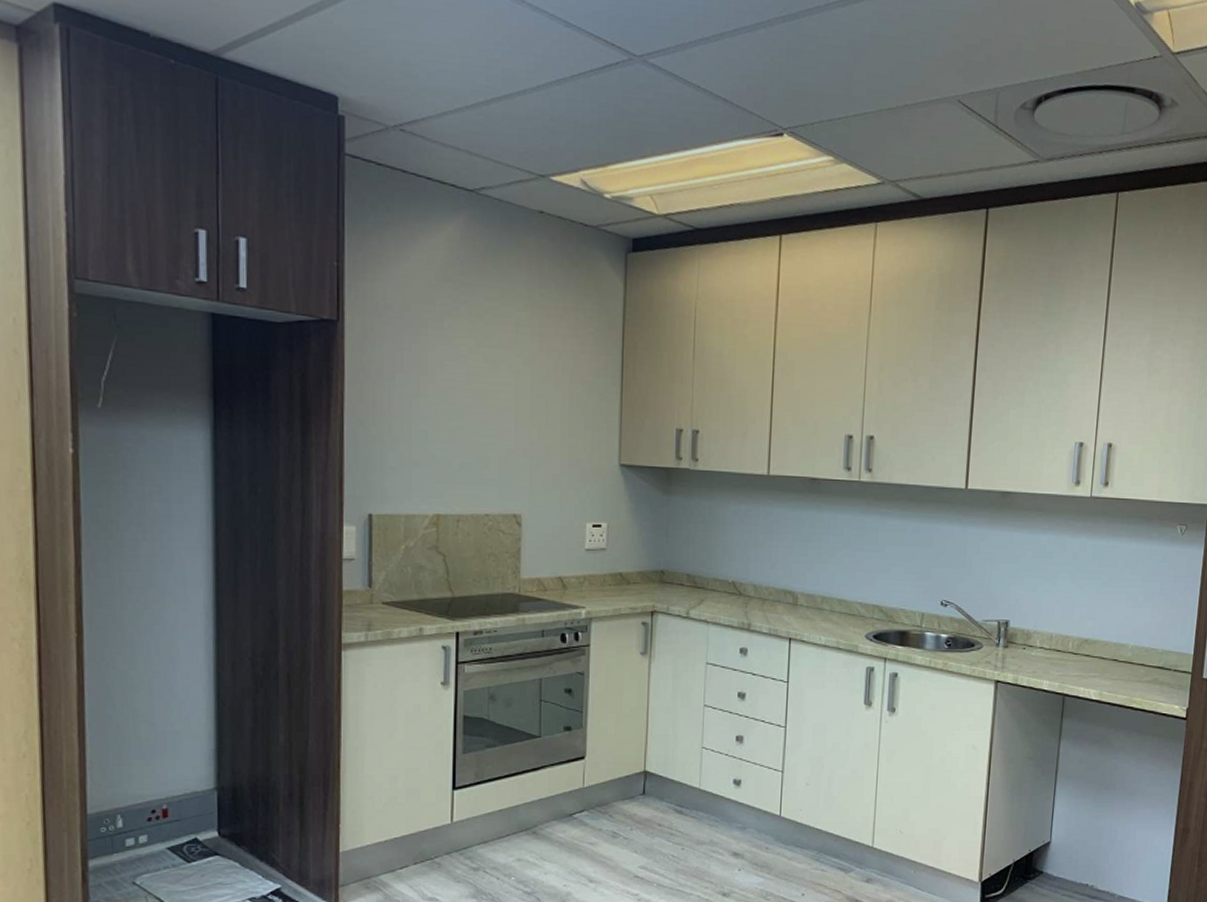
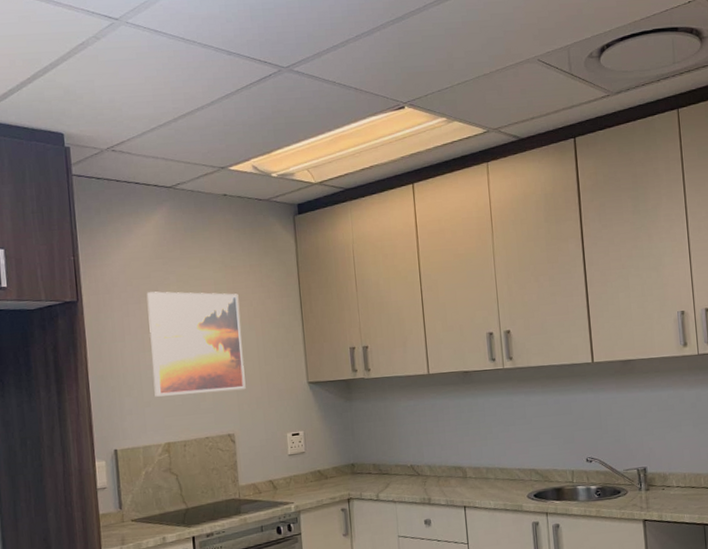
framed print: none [426,322,545,463] -> present [146,291,246,397]

